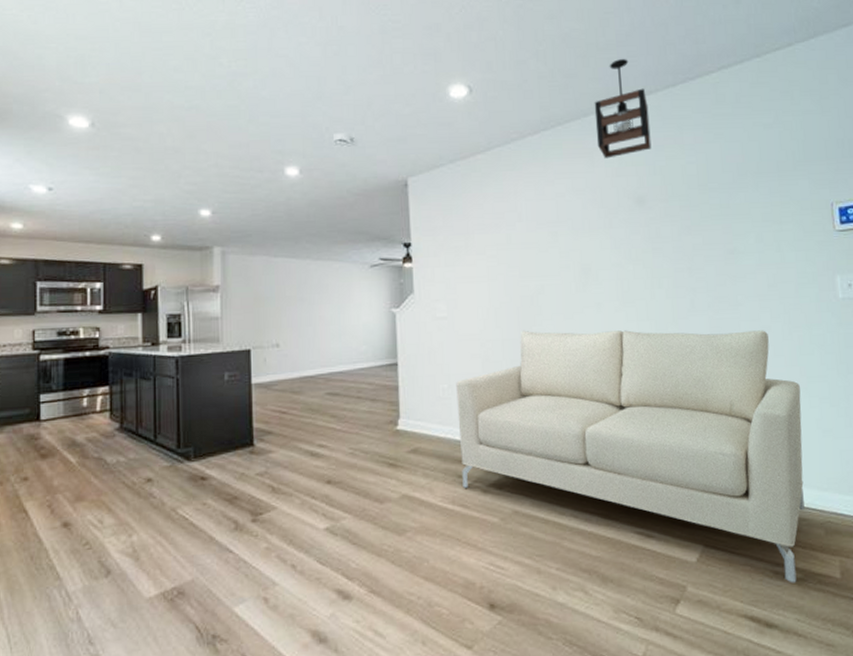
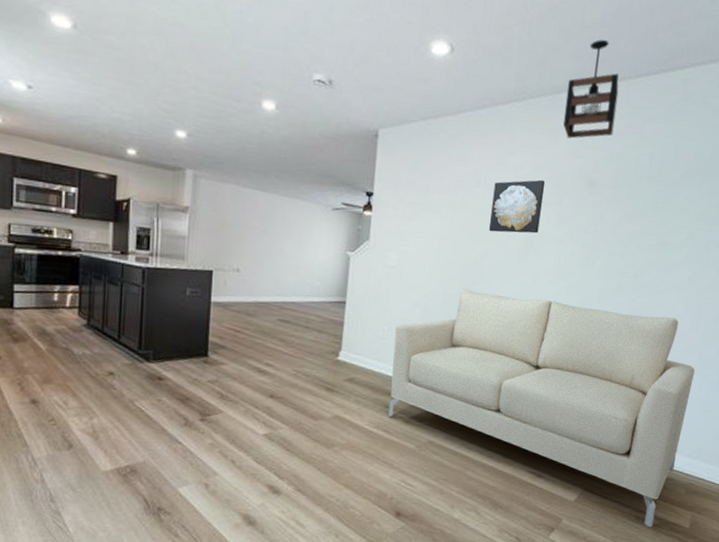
wall art: none [537,204,593,266] -> present [489,179,546,234]

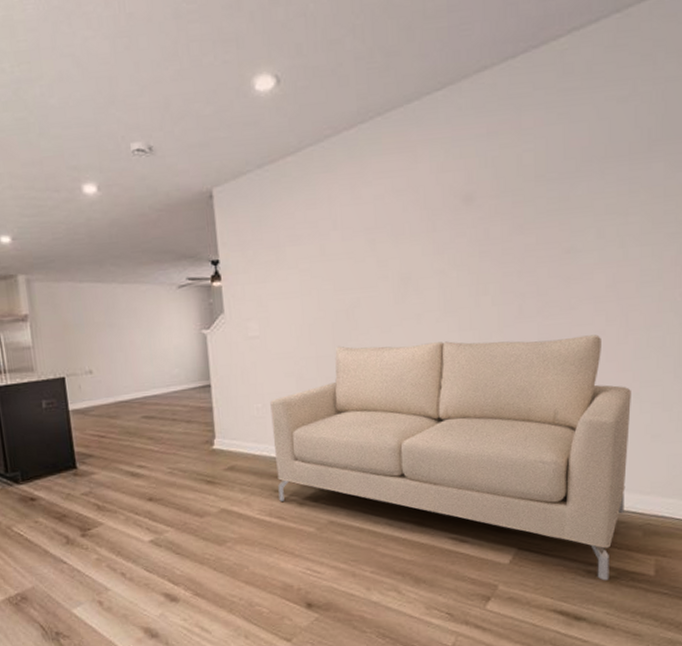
wall art: present [489,179,546,234] -> none [353,206,414,277]
pendant light: present [563,39,619,139] -> none [419,28,484,152]

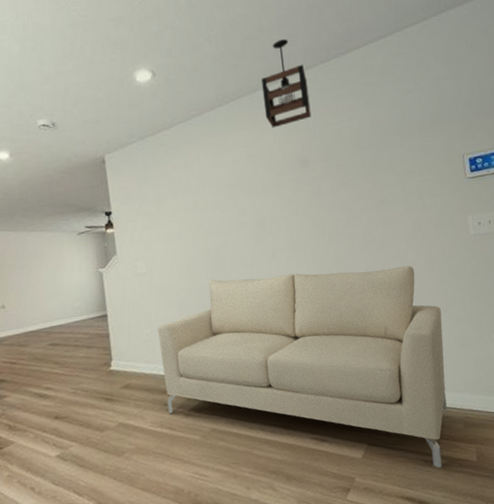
pendant light: none [419,28,484,152] -> present [261,39,312,128]

